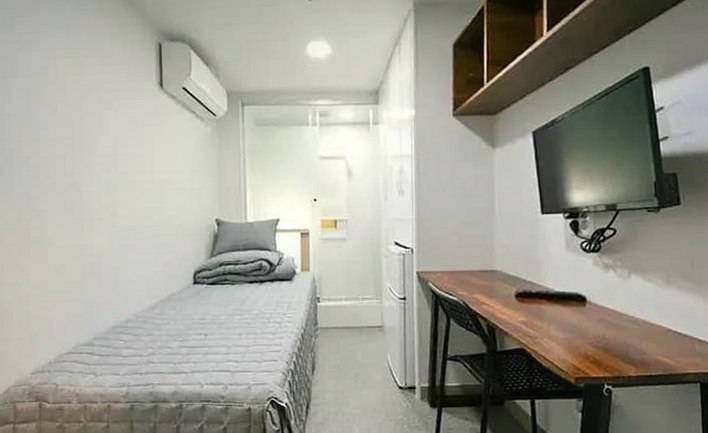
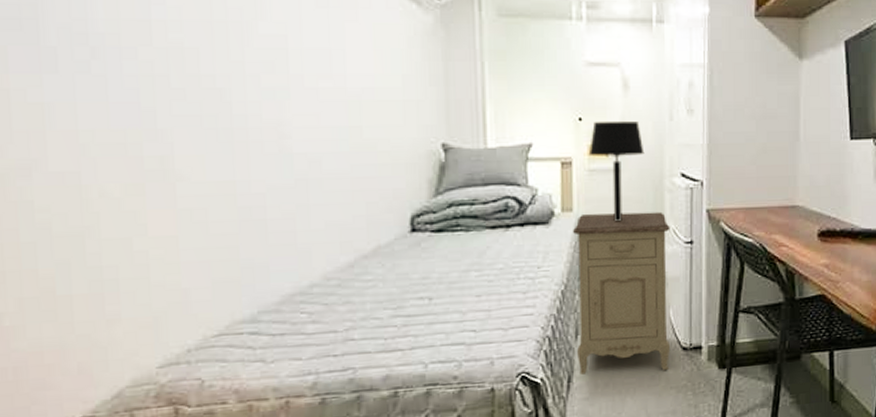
nightstand: none [310,273,389,404] -> present [573,211,671,375]
table lamp: none [321,200,365,280] -> present [588,120,645,222]

